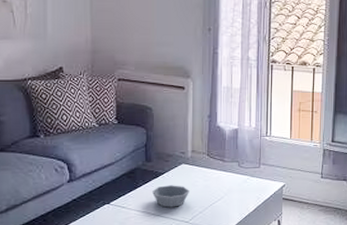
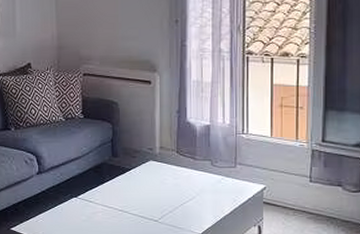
bowl: present [152,185,191,208] -> none [119,182,159,205]

